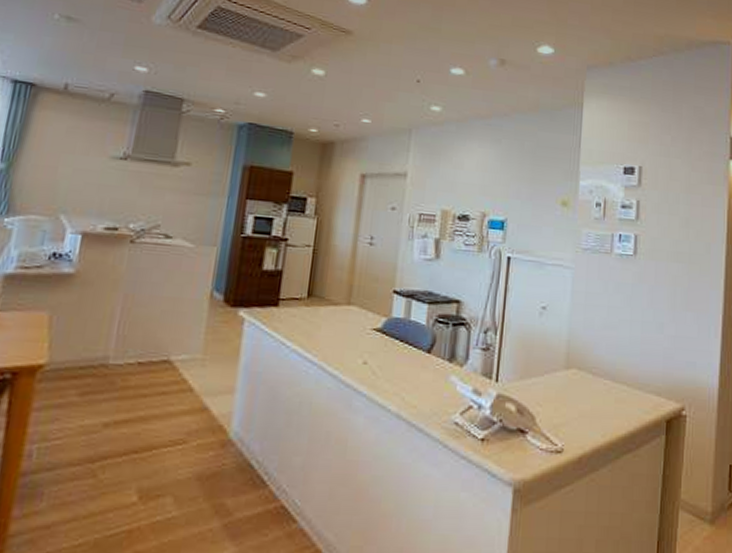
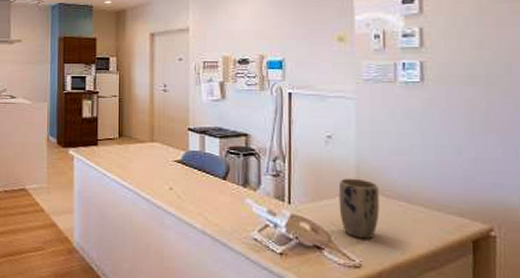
plant pot: none [546,353,587,421] -> present [338,178,380,239]

